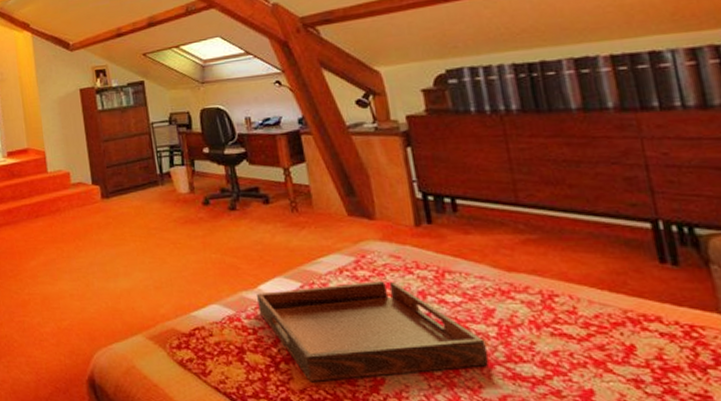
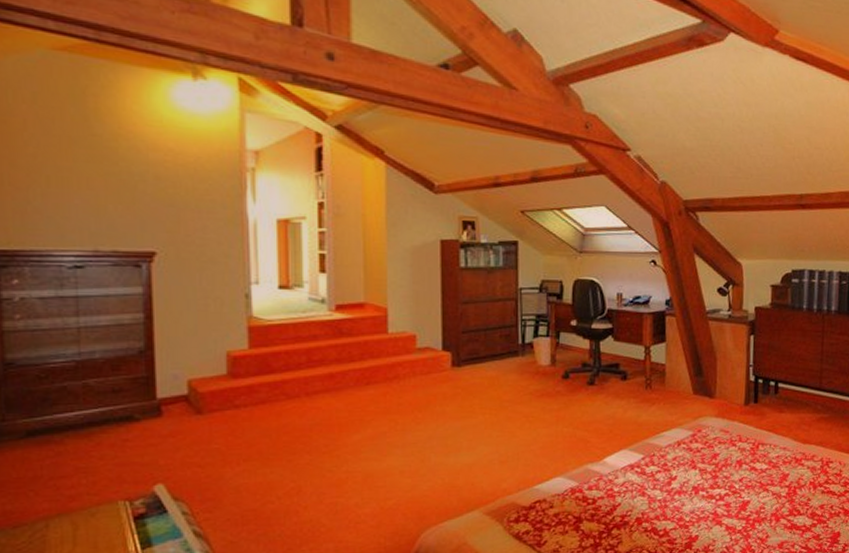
serving tray: present [257,281,489,381] -> none [601,452,778,543]

